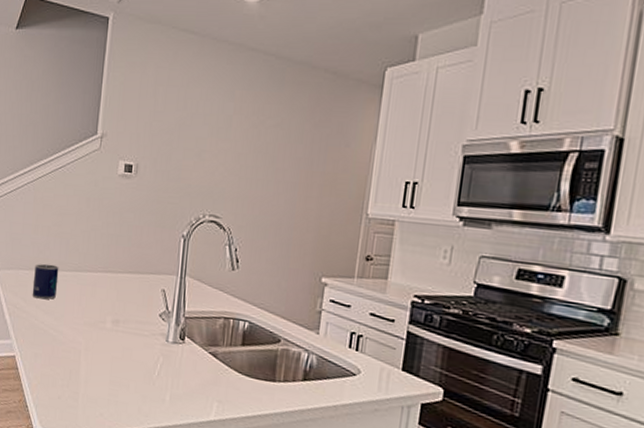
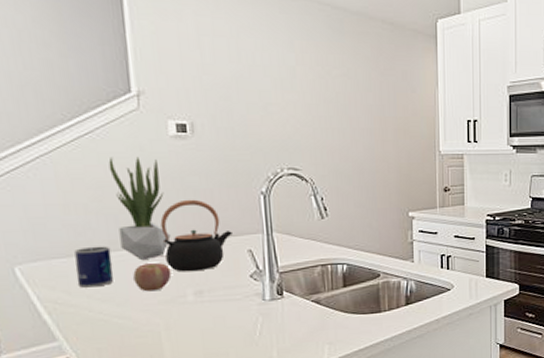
potted plant: none [66,188,105,283] -> present [108,156,171,261]
apple: none [70,286,98,313] -> present [133,263,172,292]
teapot: none [96,233,152,302] -> present [160,199,232,272]

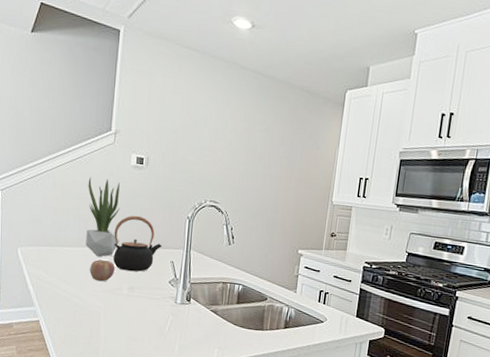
mug: present [74,246,114,288] -> none [54,241,79,272]

